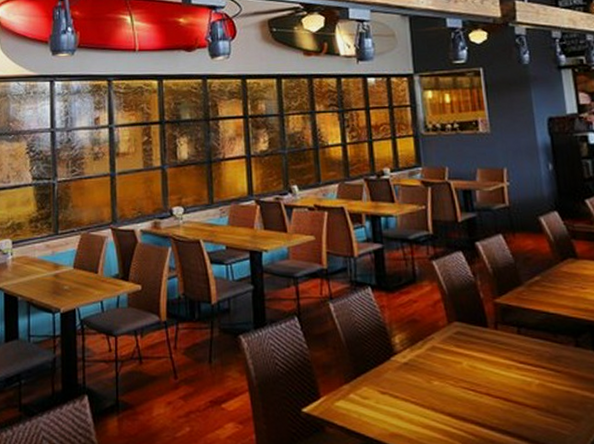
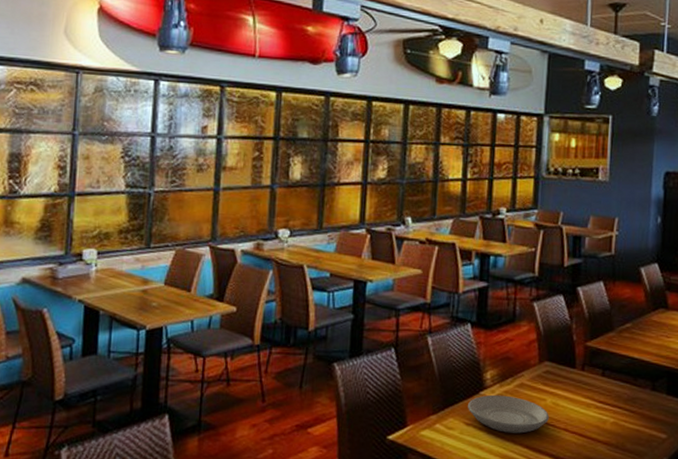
plate: none [380,360,468,401] -> present [468,394,549,434]

